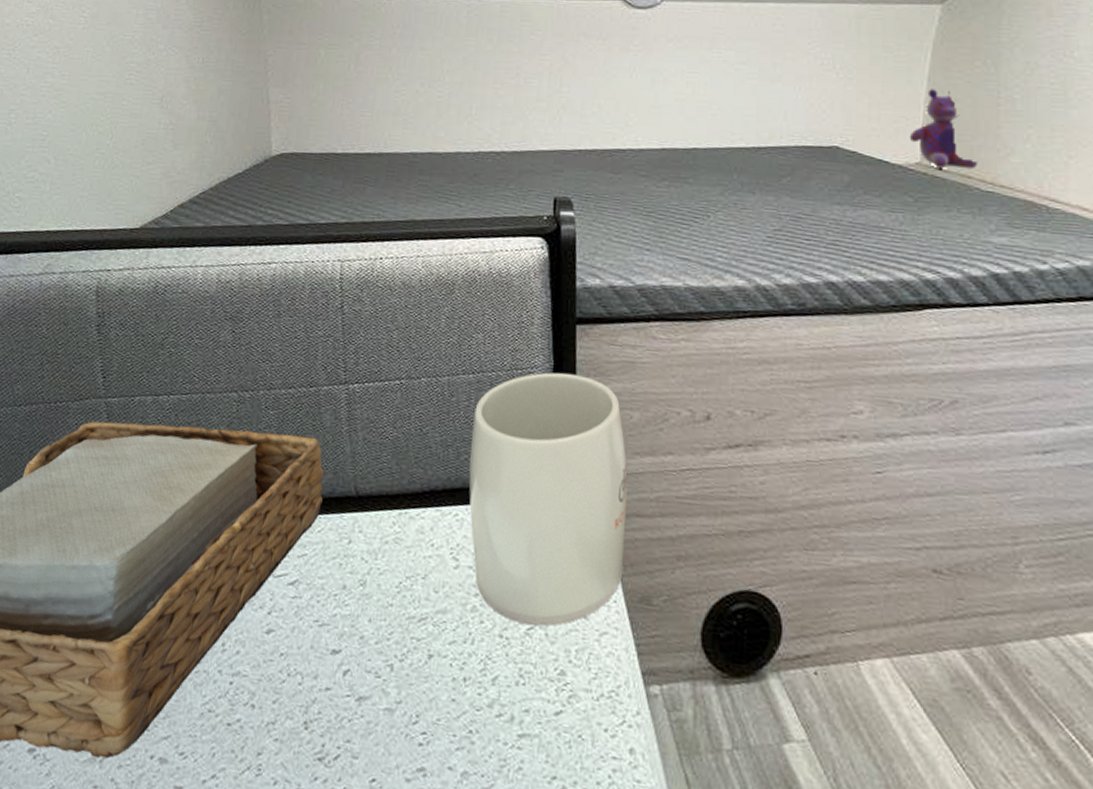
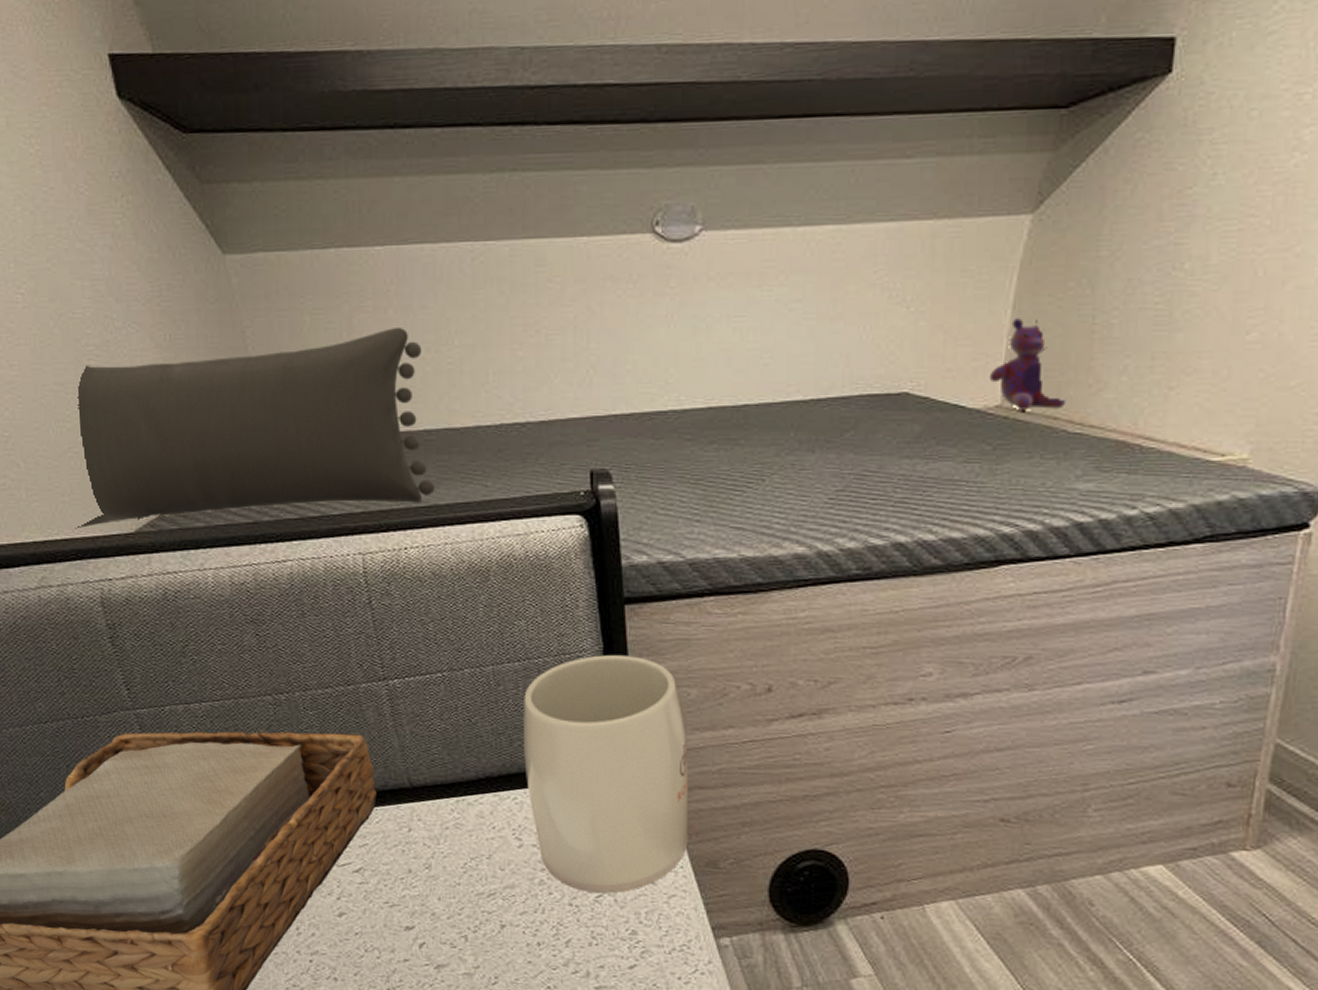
pillow: none [87,64,417,222] -> present [75,328,435,529]

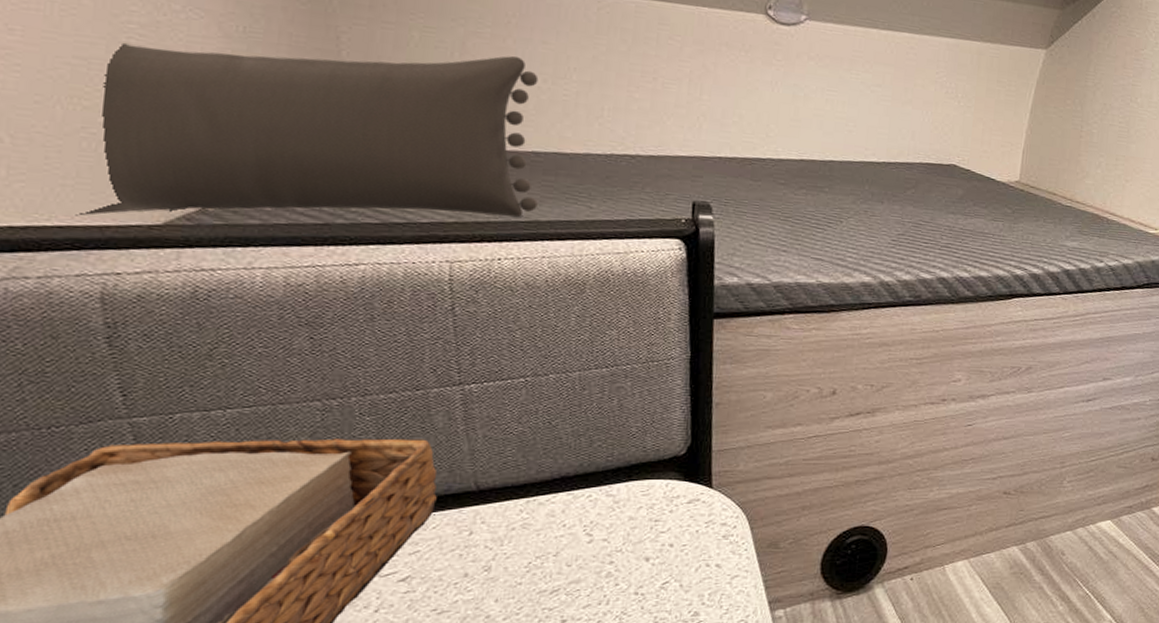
mug: present [522,654,689,894] -> none [602,362,760,580]
stuffed animal: present [989,318,1067,411] -> none [1012,120,1063,188]

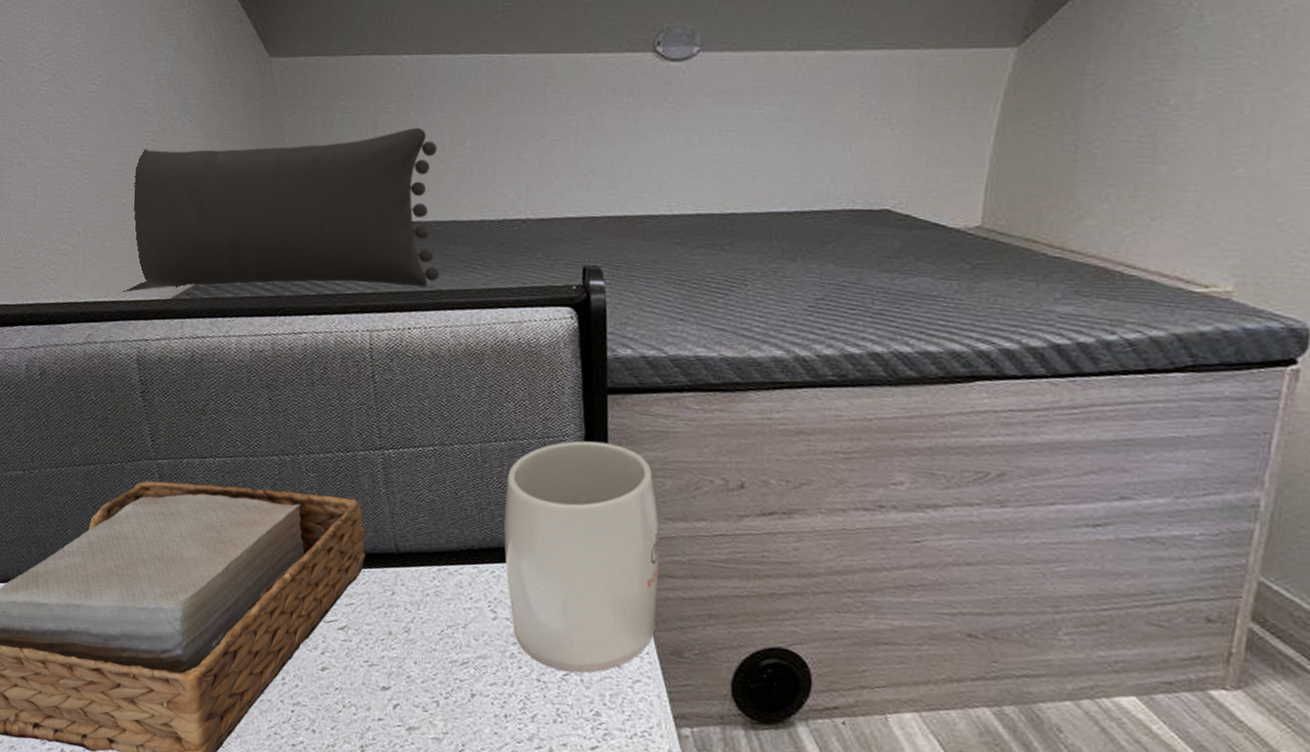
mug: none [602,362,760,580] -> present [503,440,660,674]

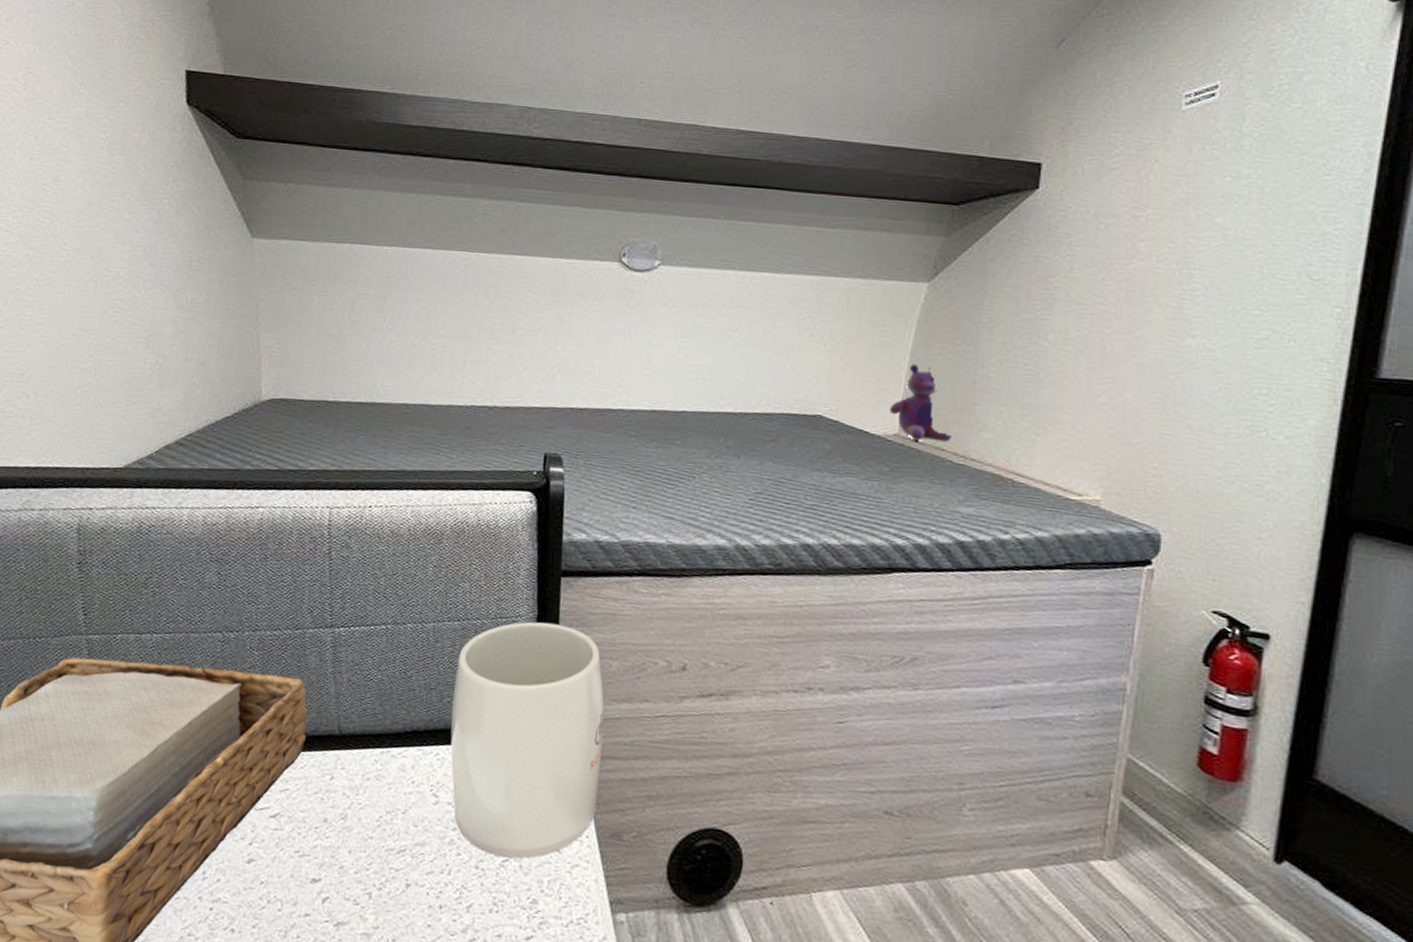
pillow: present [121,128,440,293] -> none [68,314,412,466]
stuffed animal: none [970,144,1048,233] -> present [889,364,953,443]

